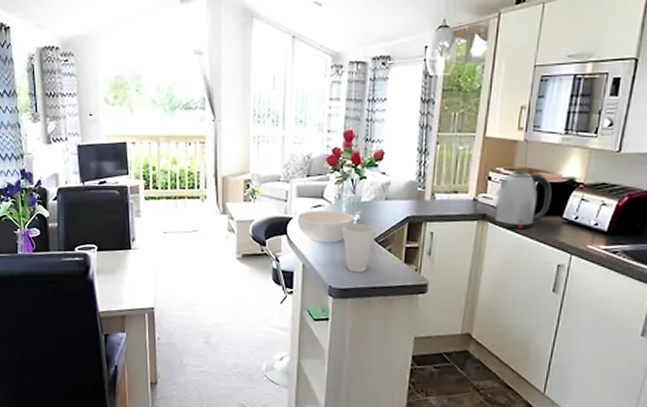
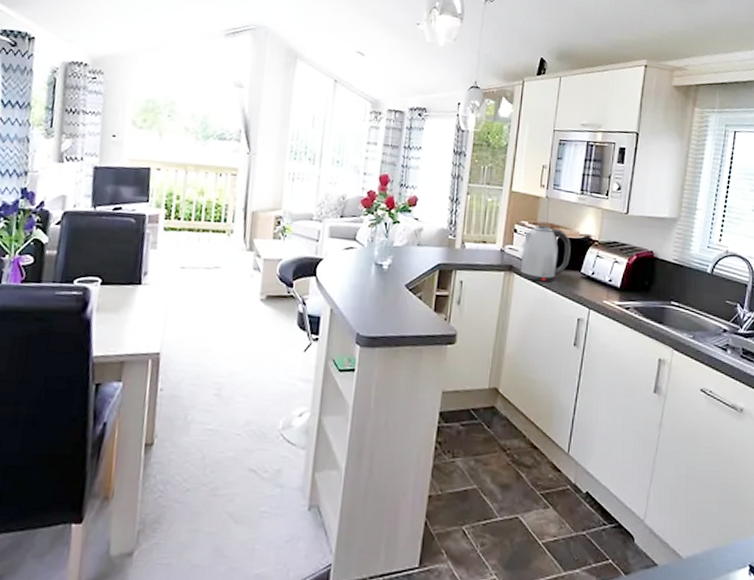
bowl: present [297,210,355,243] -> none [328,252,387,288]
cup: present [342,224,376,273] -> none [373,268,407,321]

